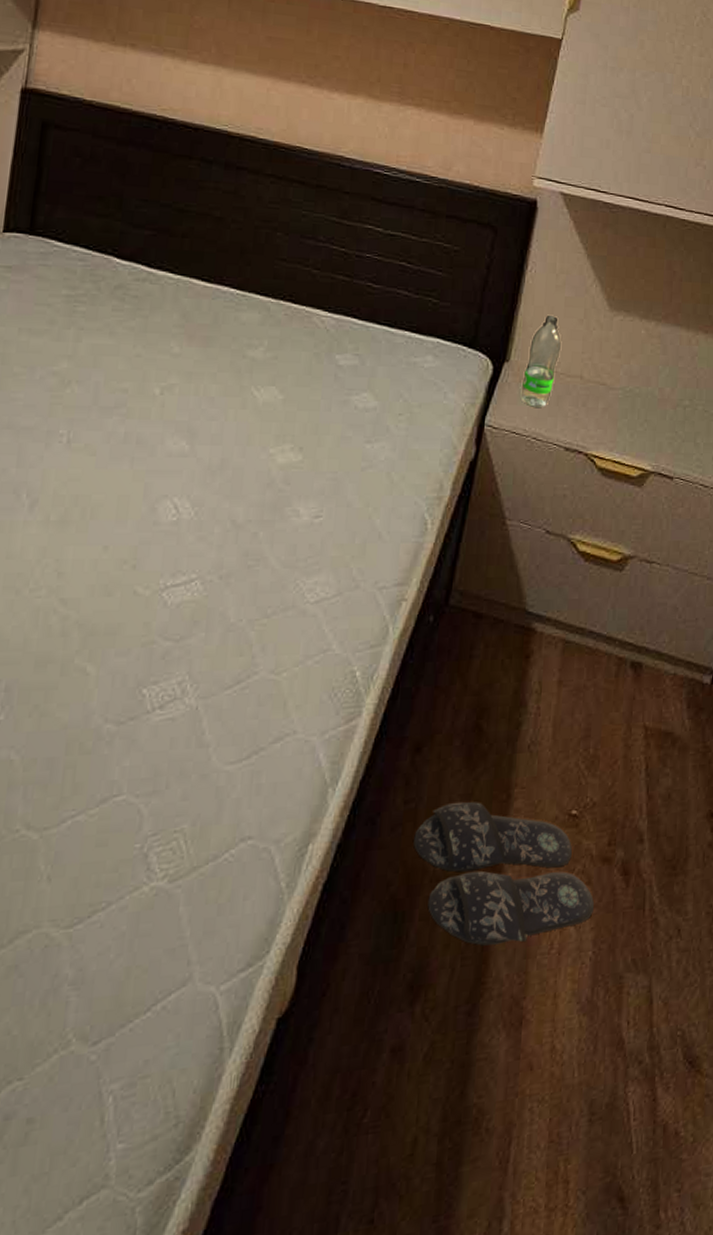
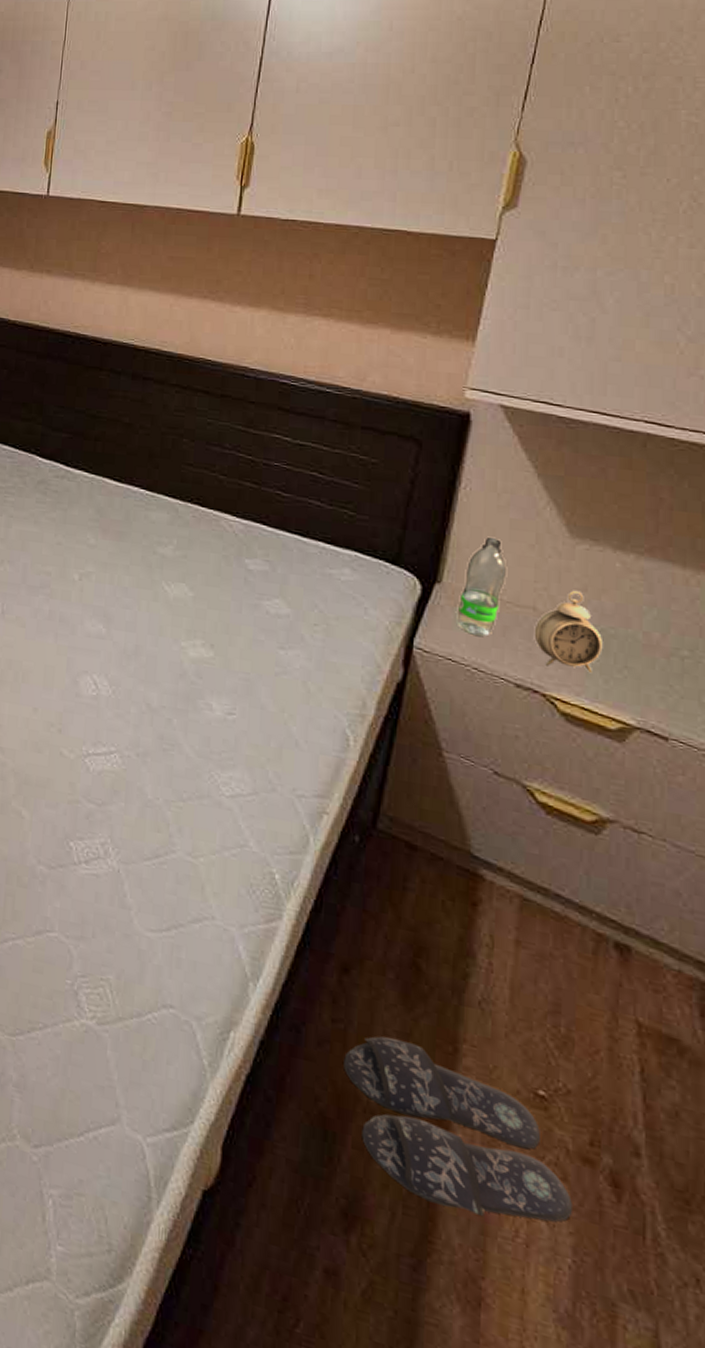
alarm clock: none [580,358,630,430] -> present [534,591,602,674]

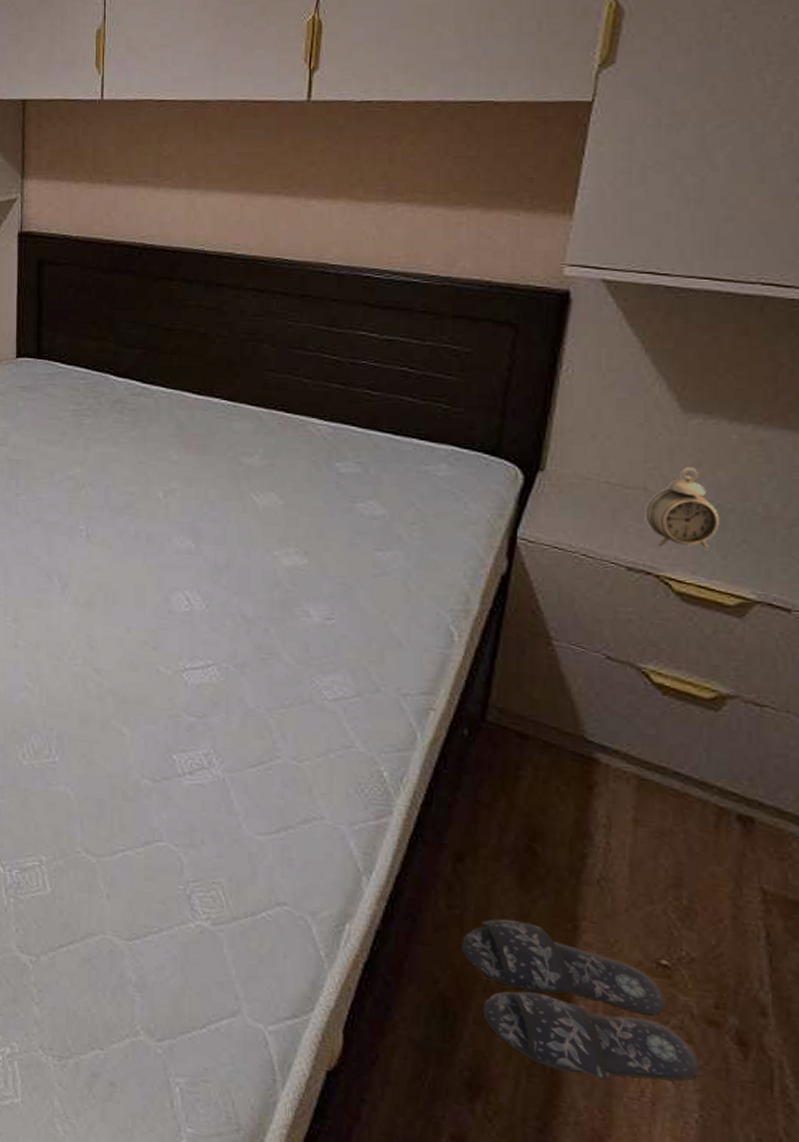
bottle: present [456,536,506,637] -> none [562,419,614,523]

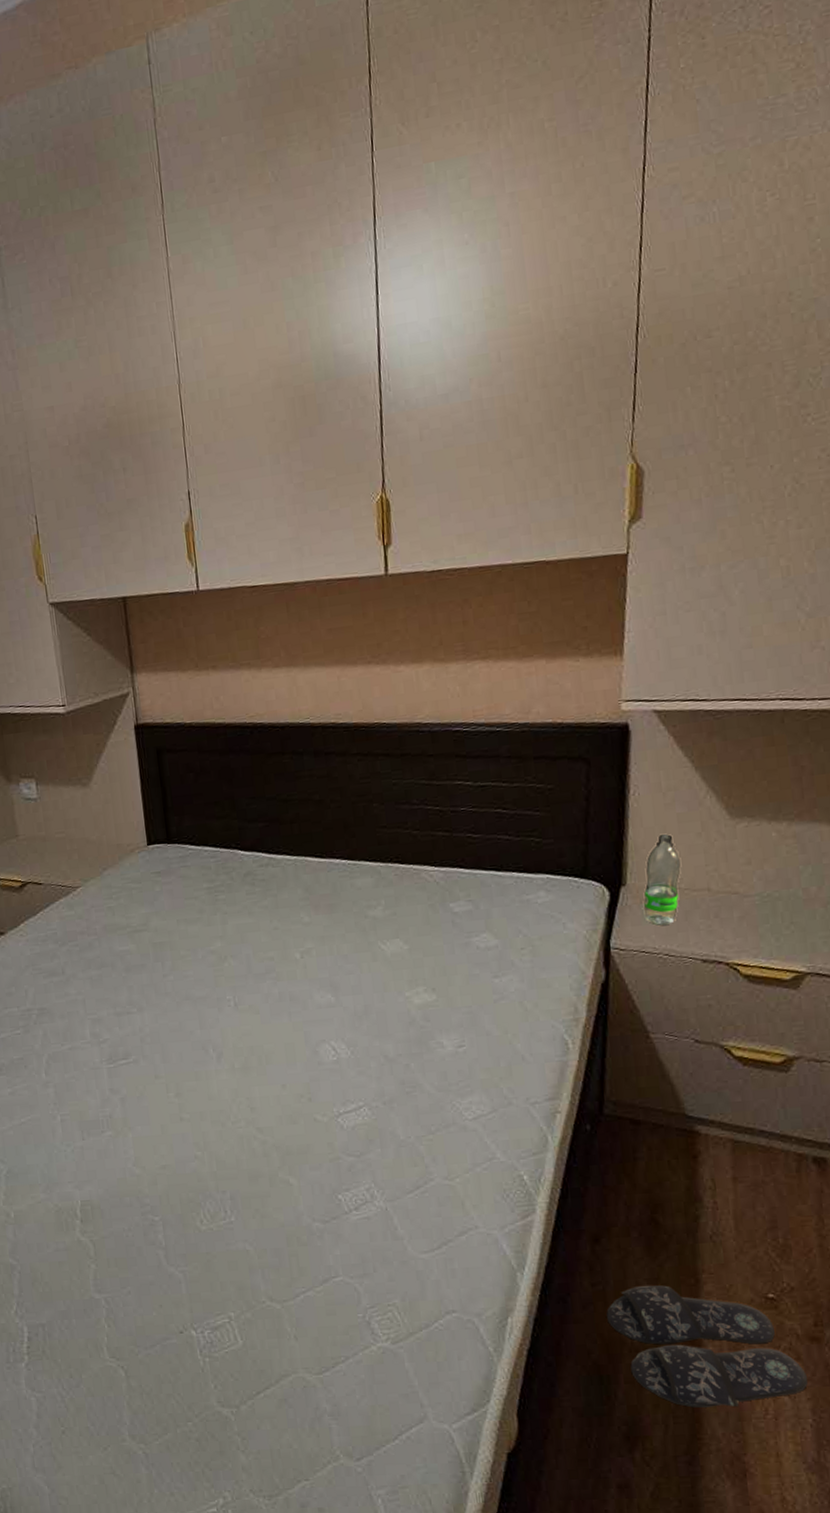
bottle: none [562,419,614,523] -> present [643,833,681,926]
alarm clock: present [645,468,718,551] -> none [711,866,770,938]

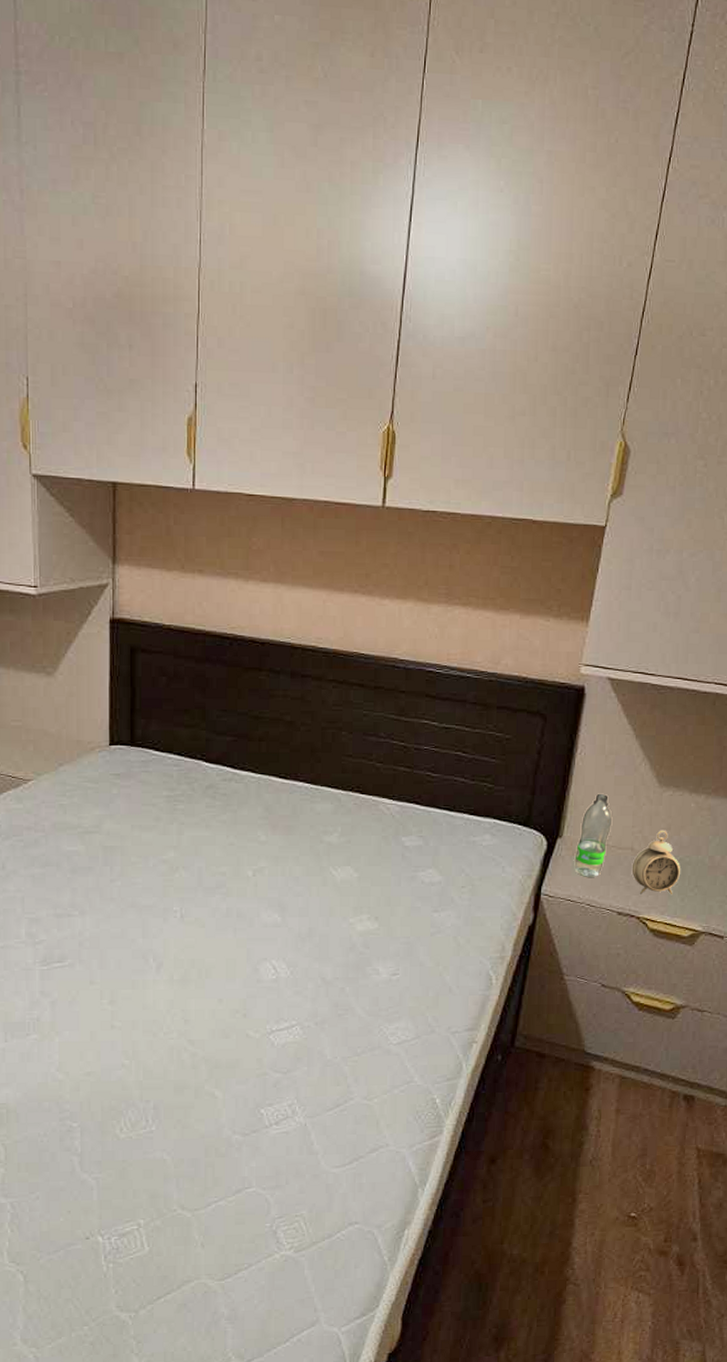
slippers: present [606,1285,808,1408] -> none [493,1202,652,1312]
alarm clock: none [711,866,770,938] -> present [631,831,680,895]

